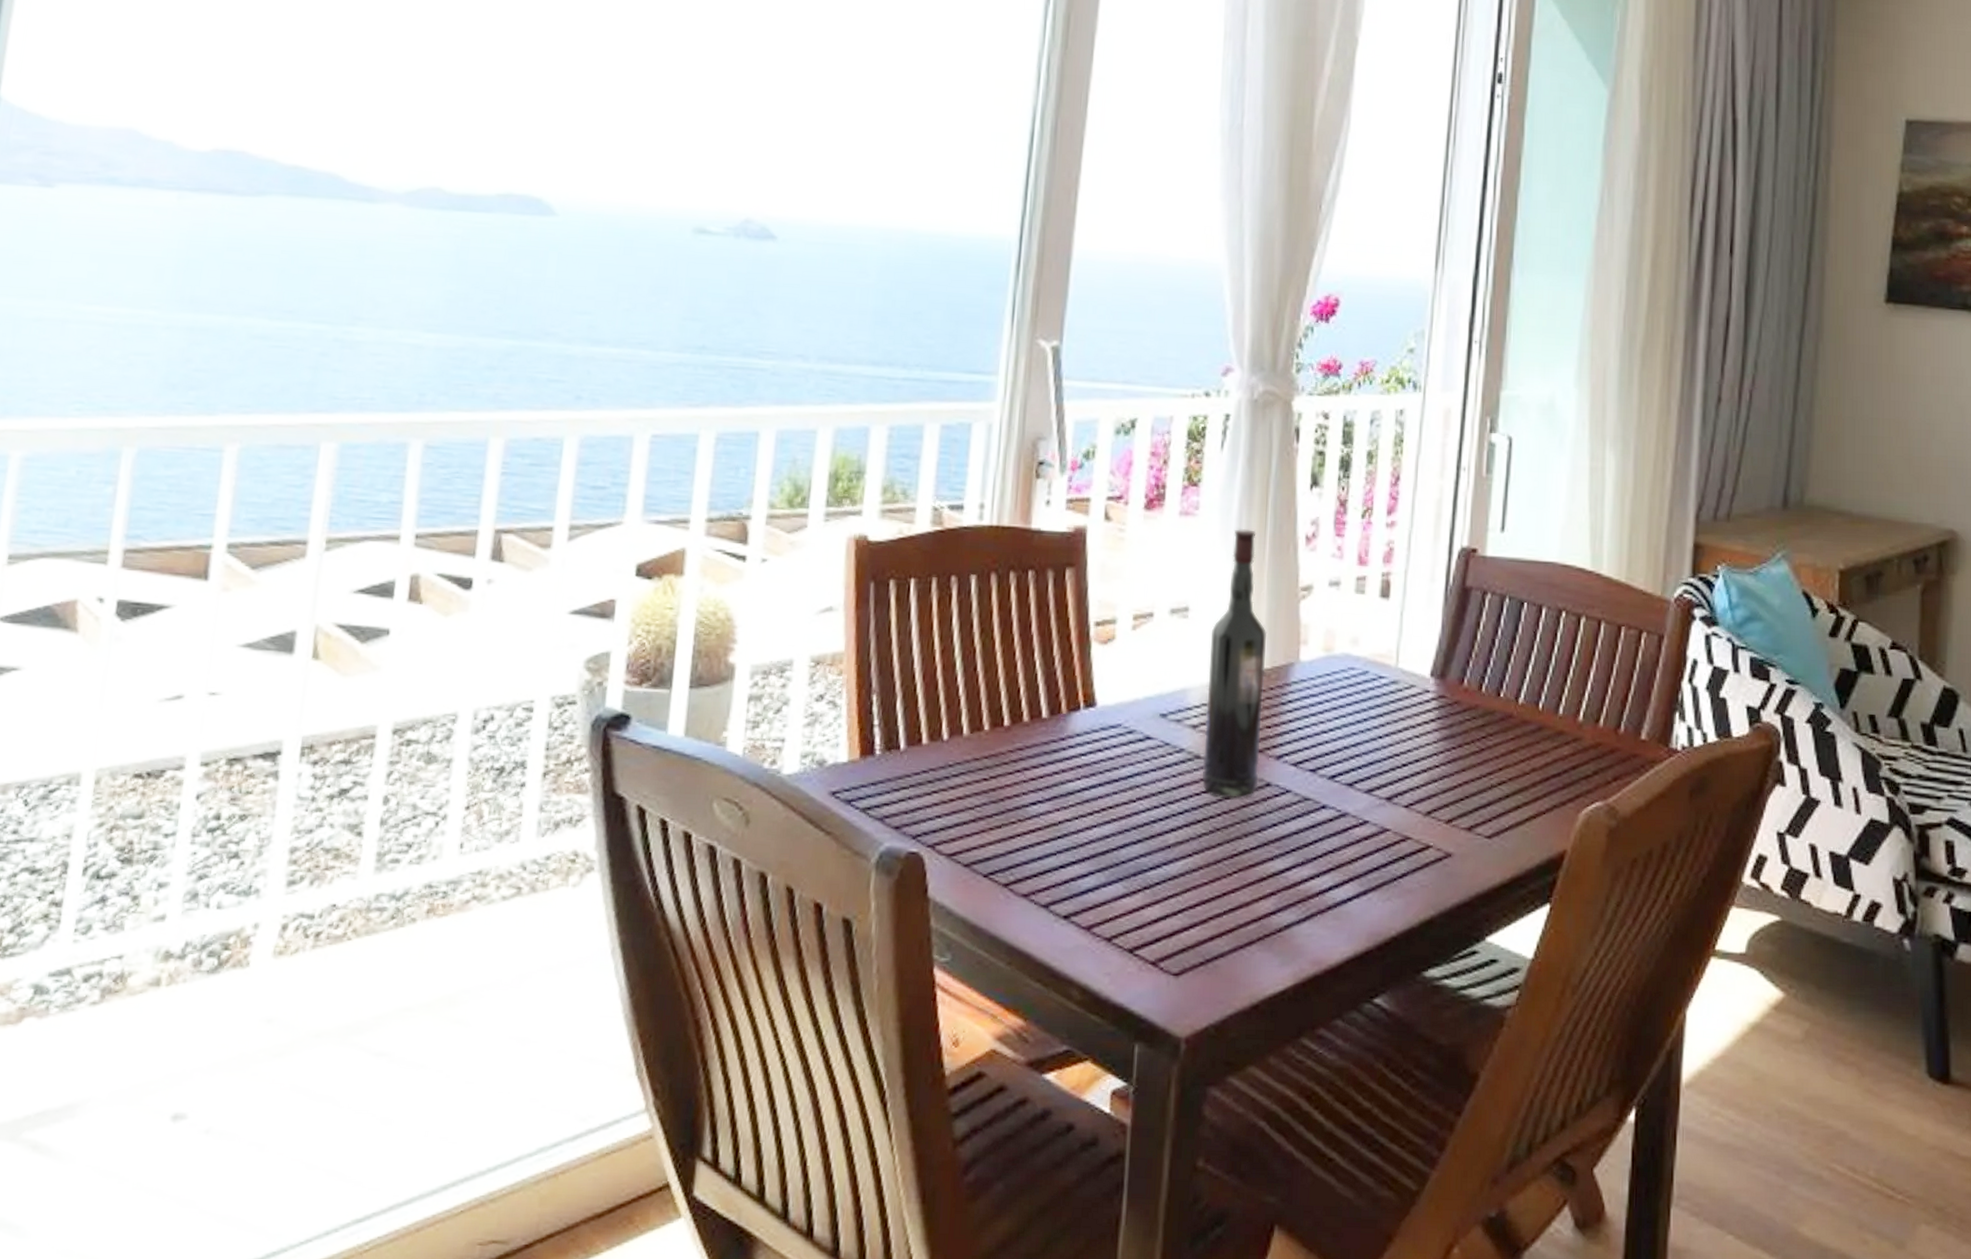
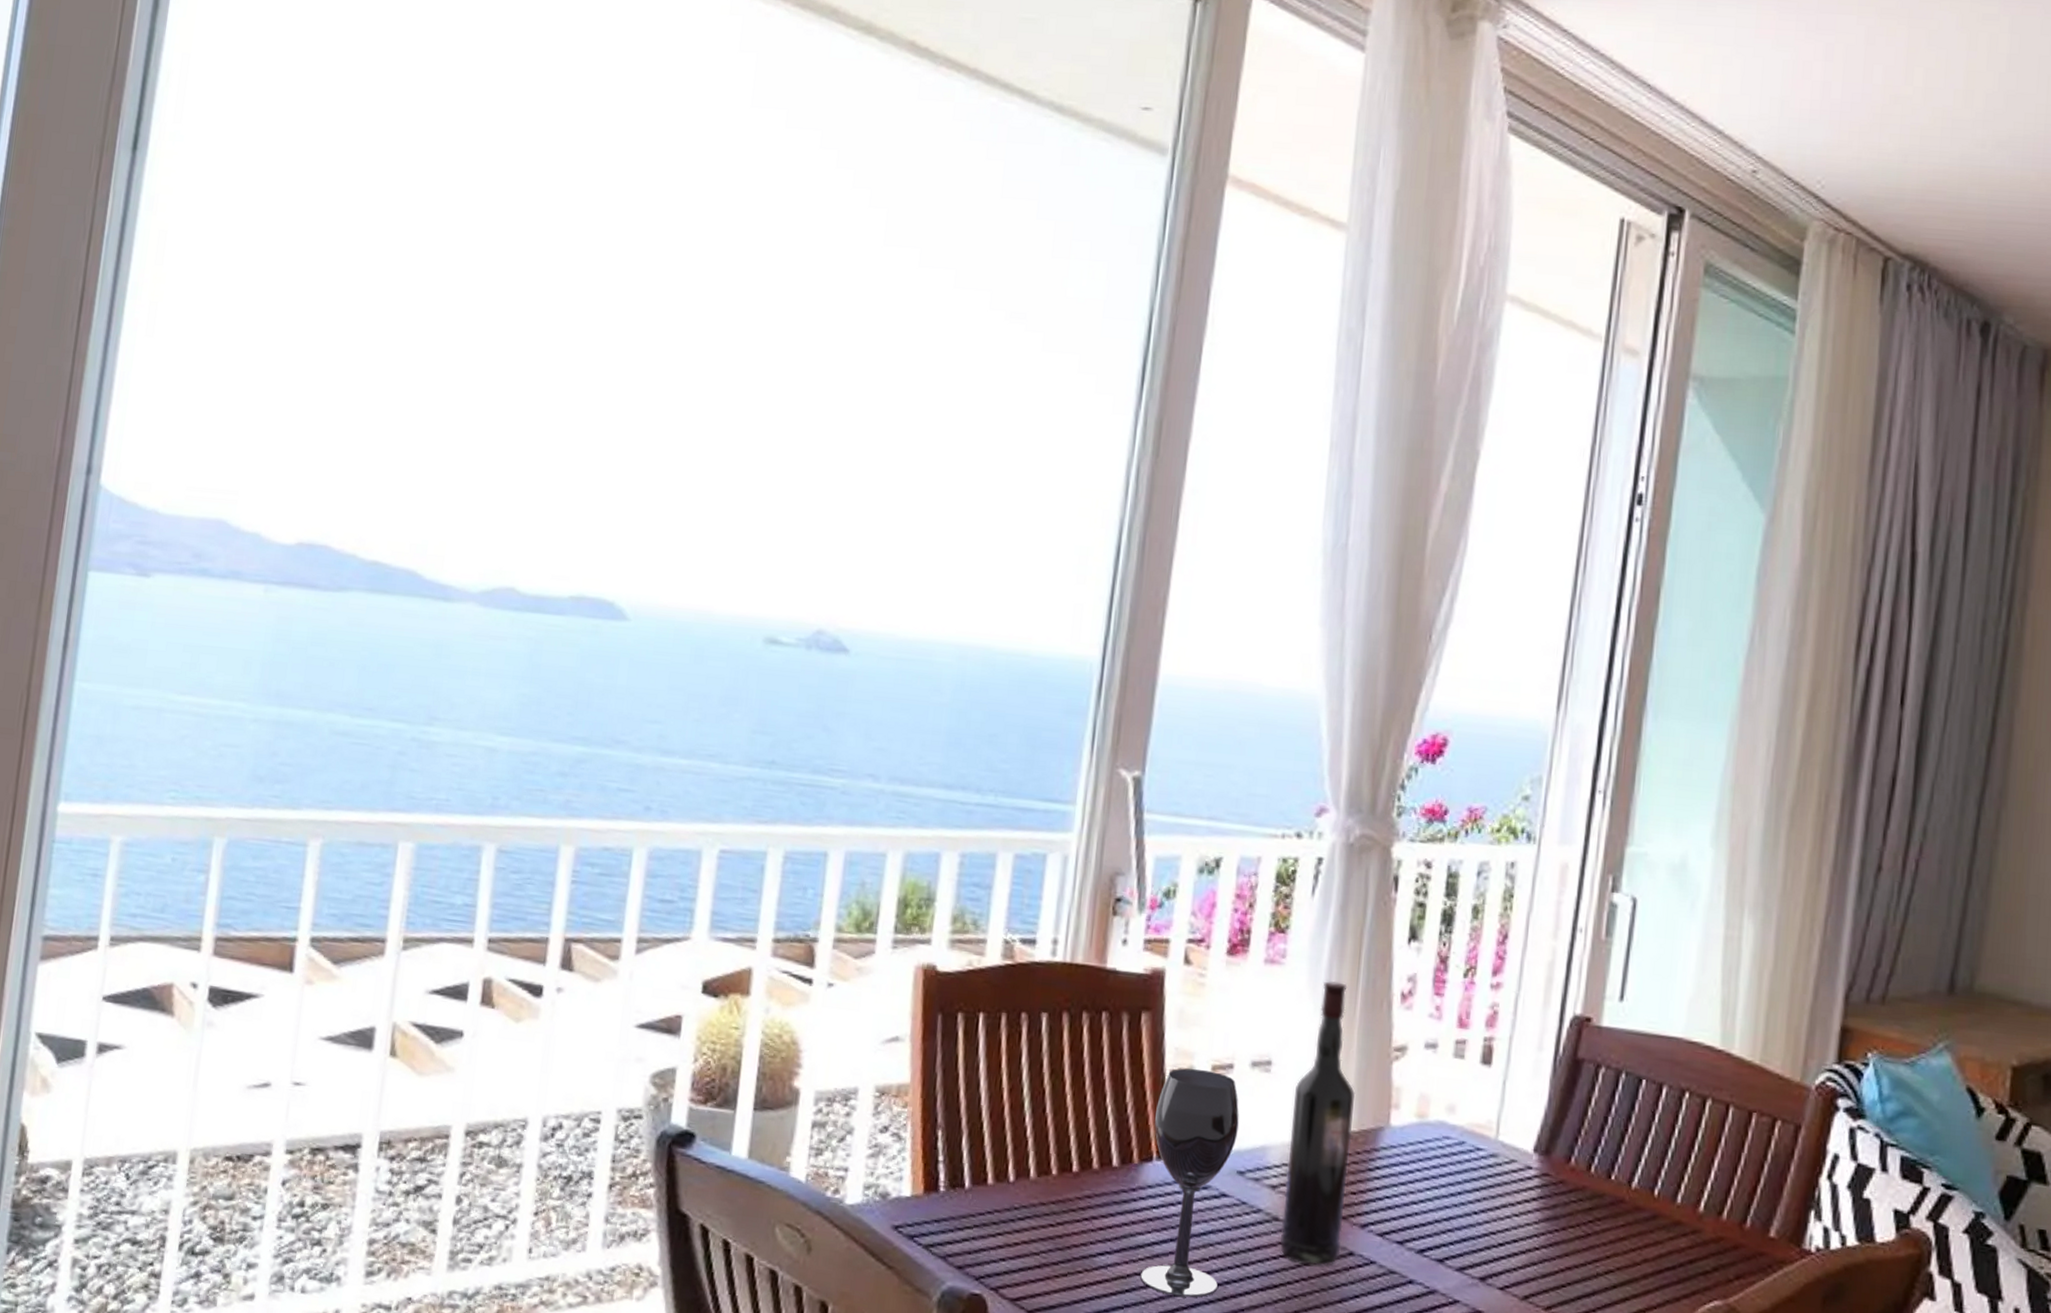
wine glass: none [1071,619,1161,839] -> present [1140,1068,1240,1298]

